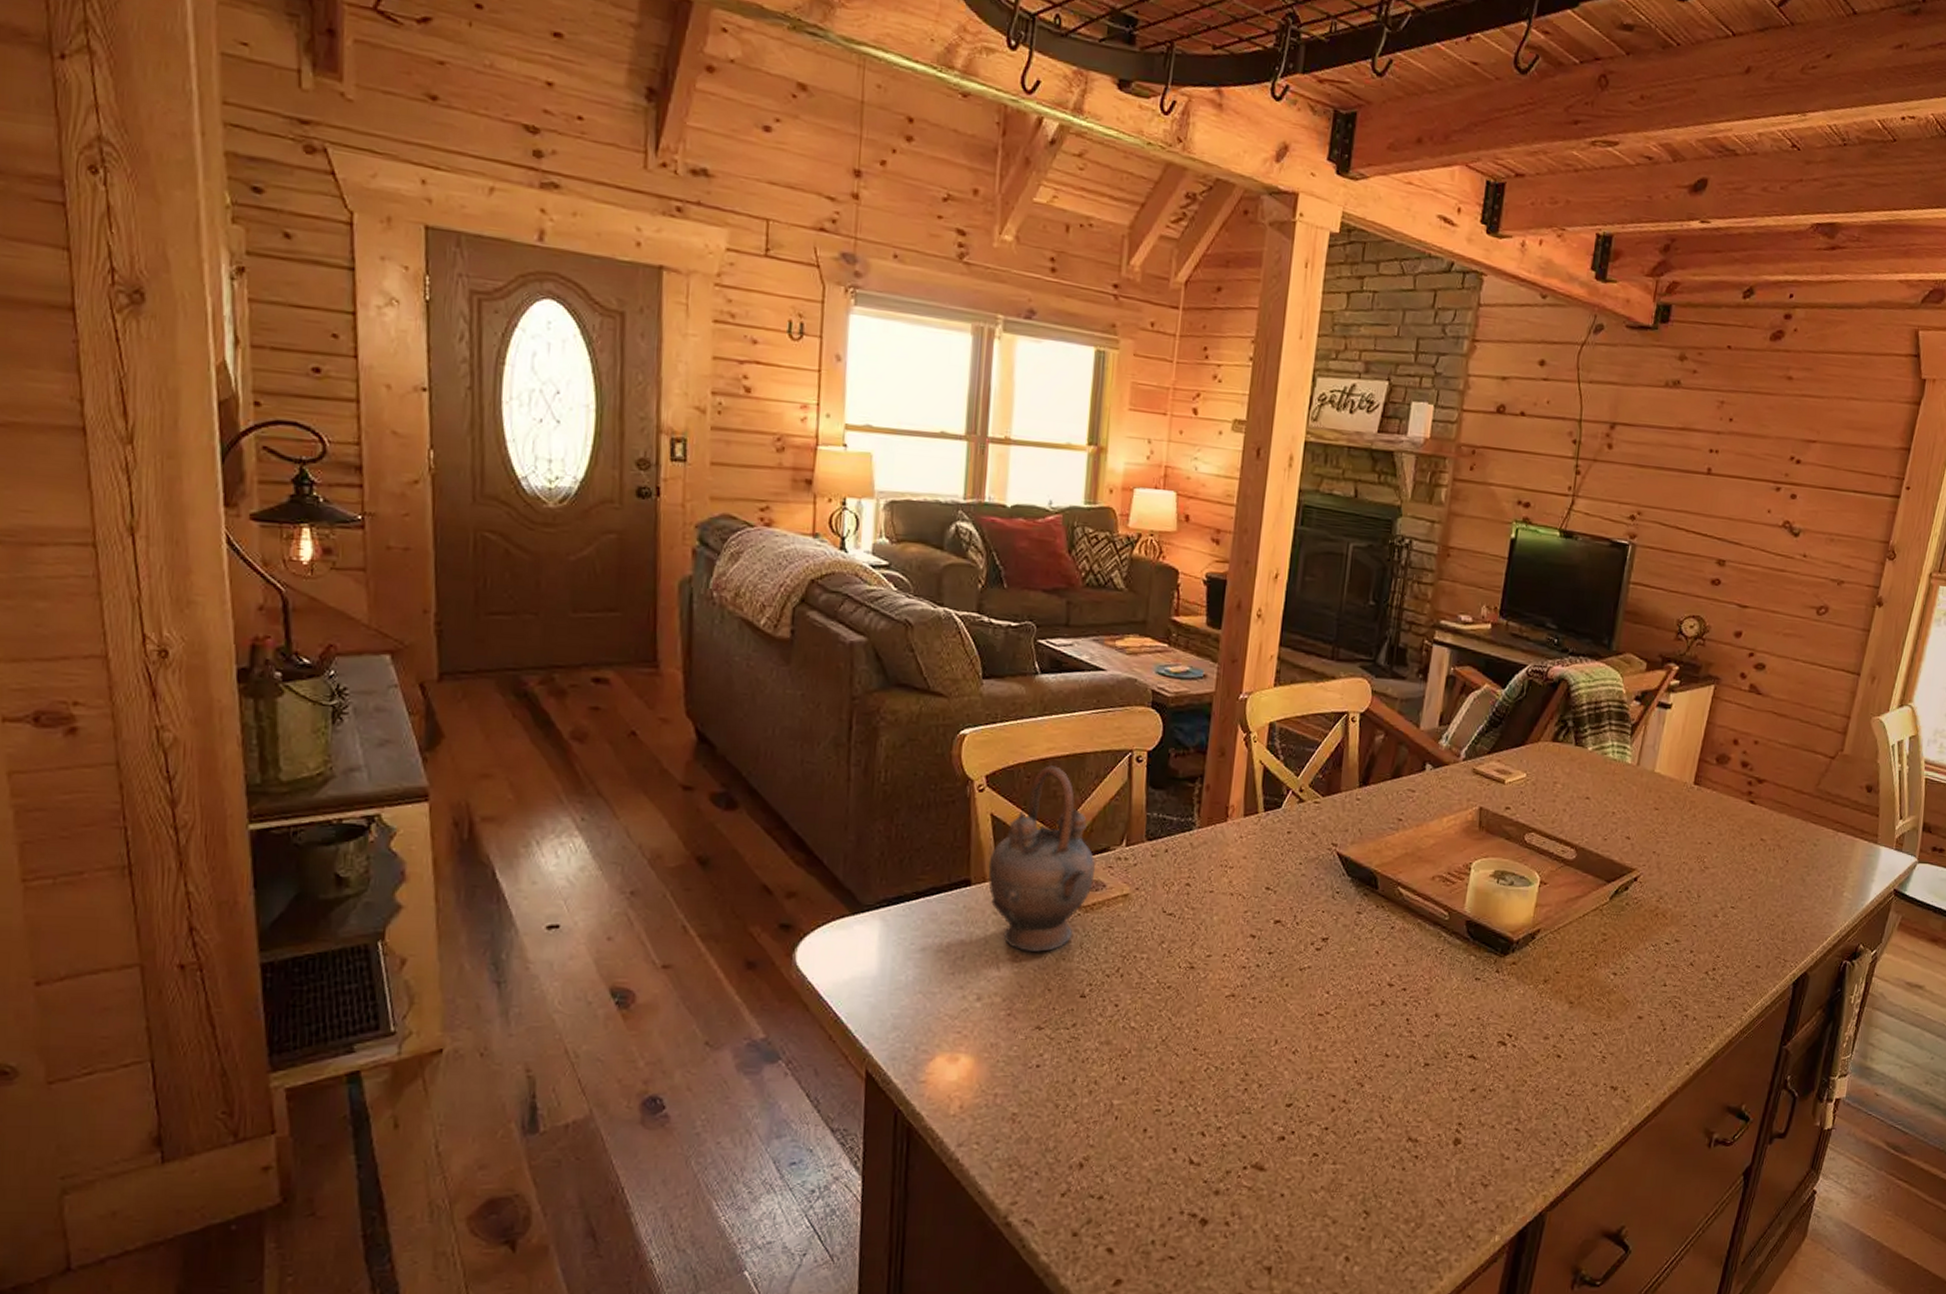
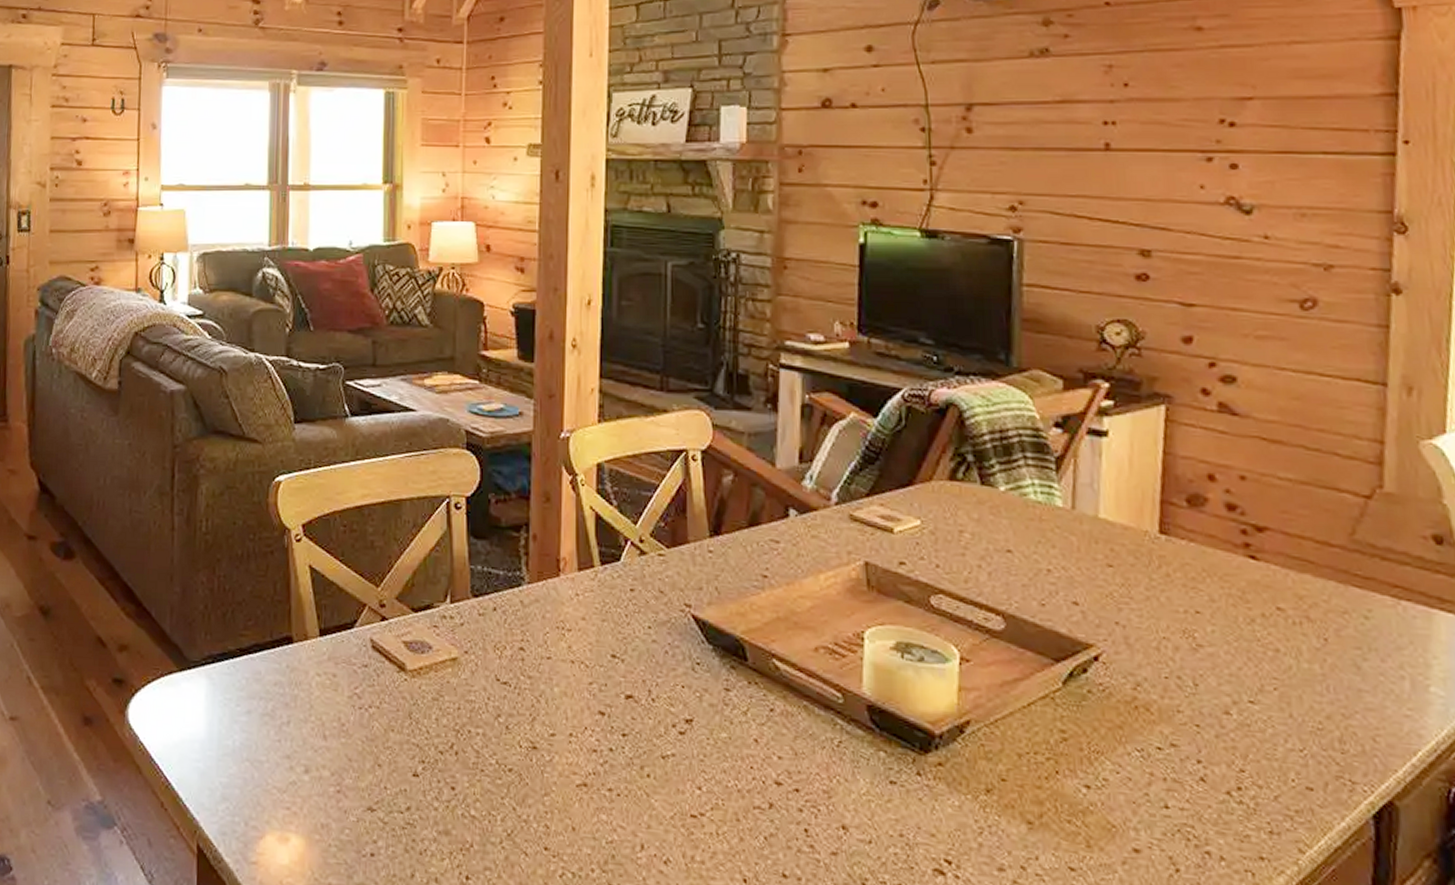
teapot: present [988,765,1096,952] -> none [309,513,420,721]

